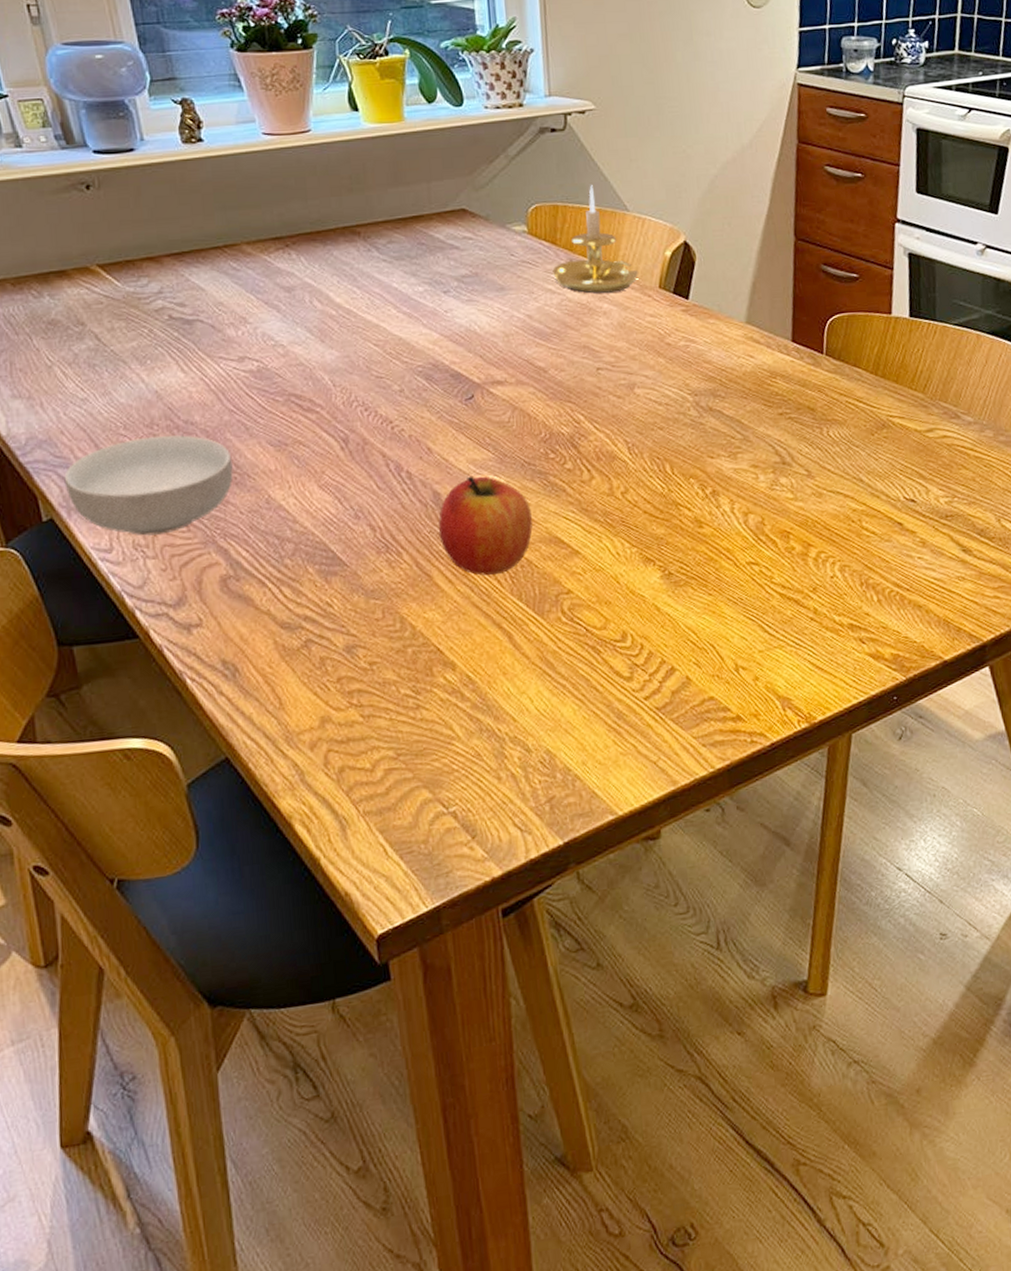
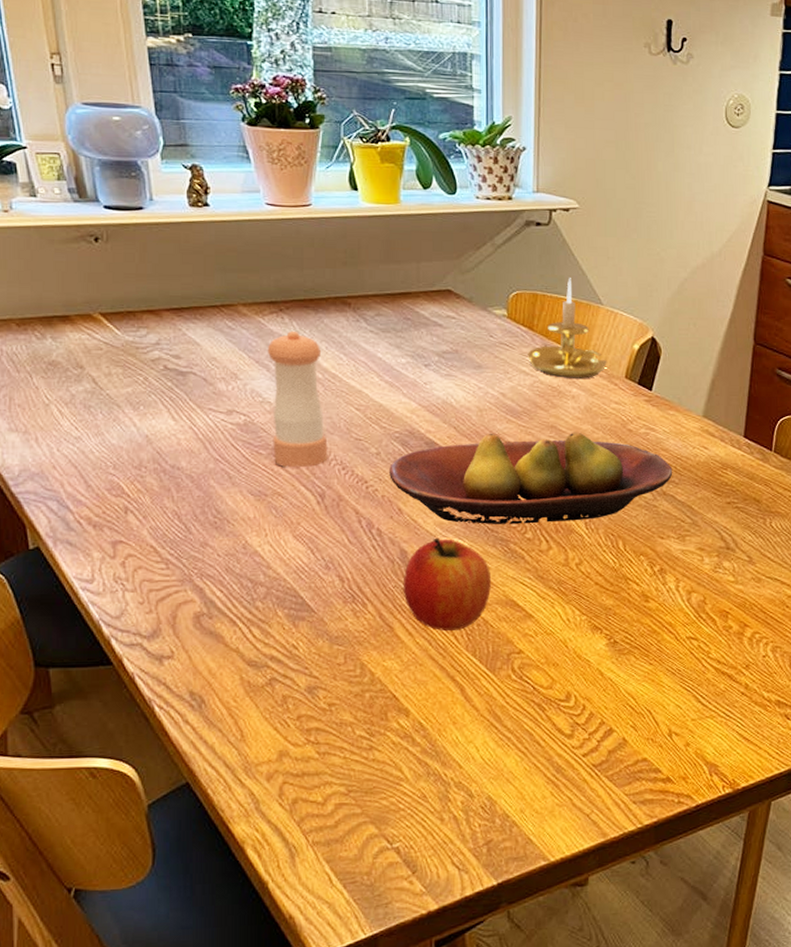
cereal bowl: present [64,435,233,536] -> none [53,477,214,570]
pepper shaker: none [275,266,349,413] -> present [267,330,328,468]
fruit bowl: none [414,350,718,458] -> present [389,432,673,524]

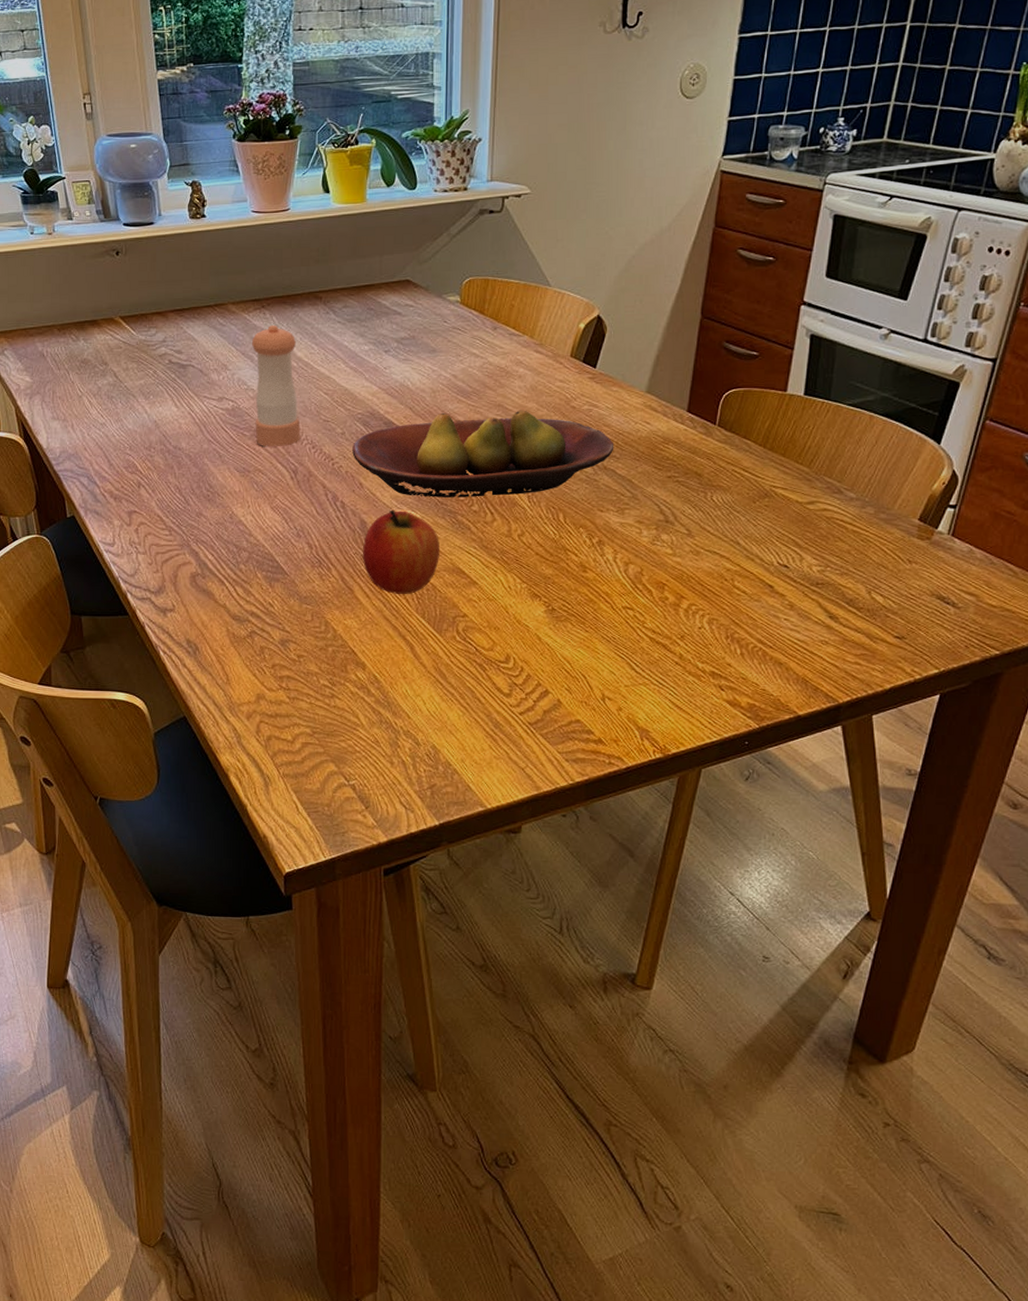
candle holder: present [528,278,607,378] -> none [478,262,553,359]

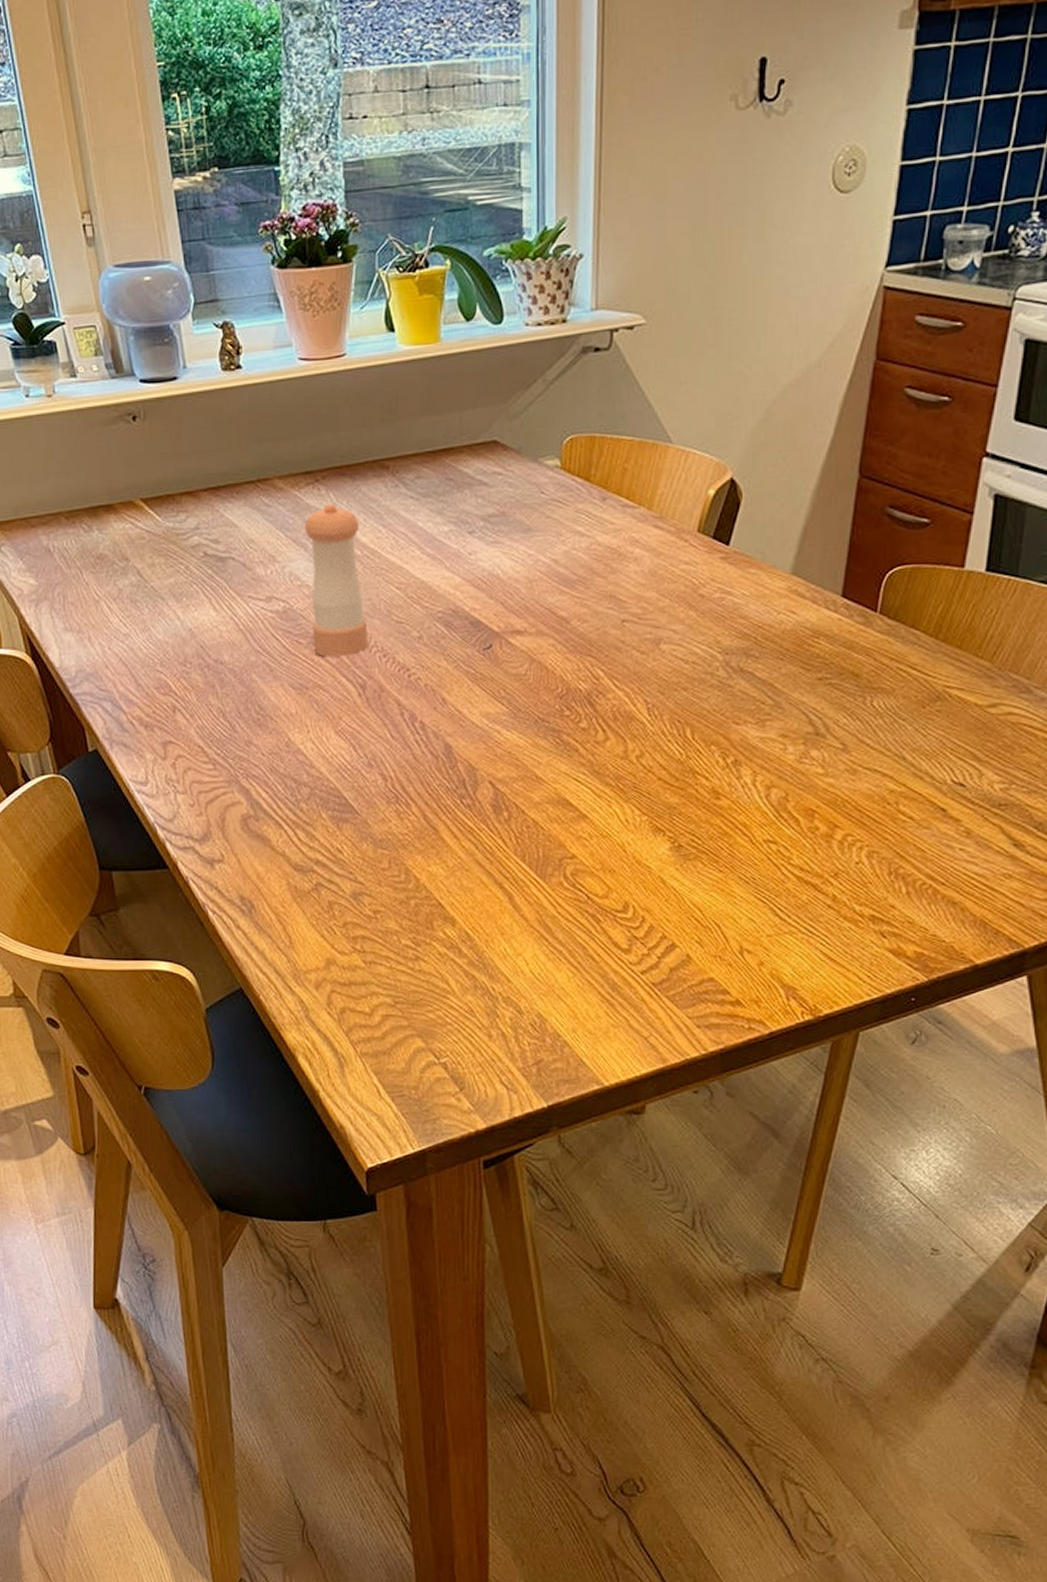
fruit bowl: present [352,410,614,497] -> none [432,601,753,713]
apple: present [362,509,441,594] -> none [447,730,543,833]

